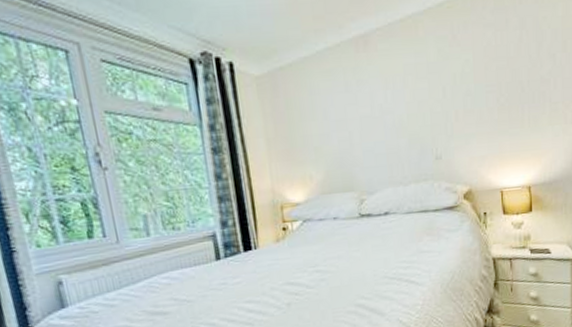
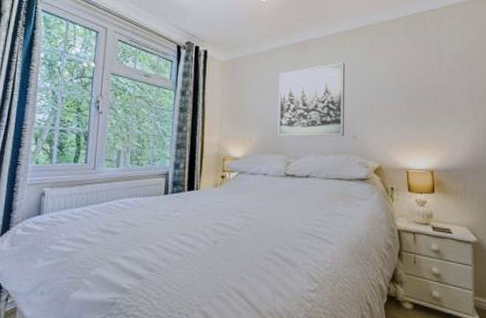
wall art: none [335,59,426,170] -> present [278,62,346,137]

